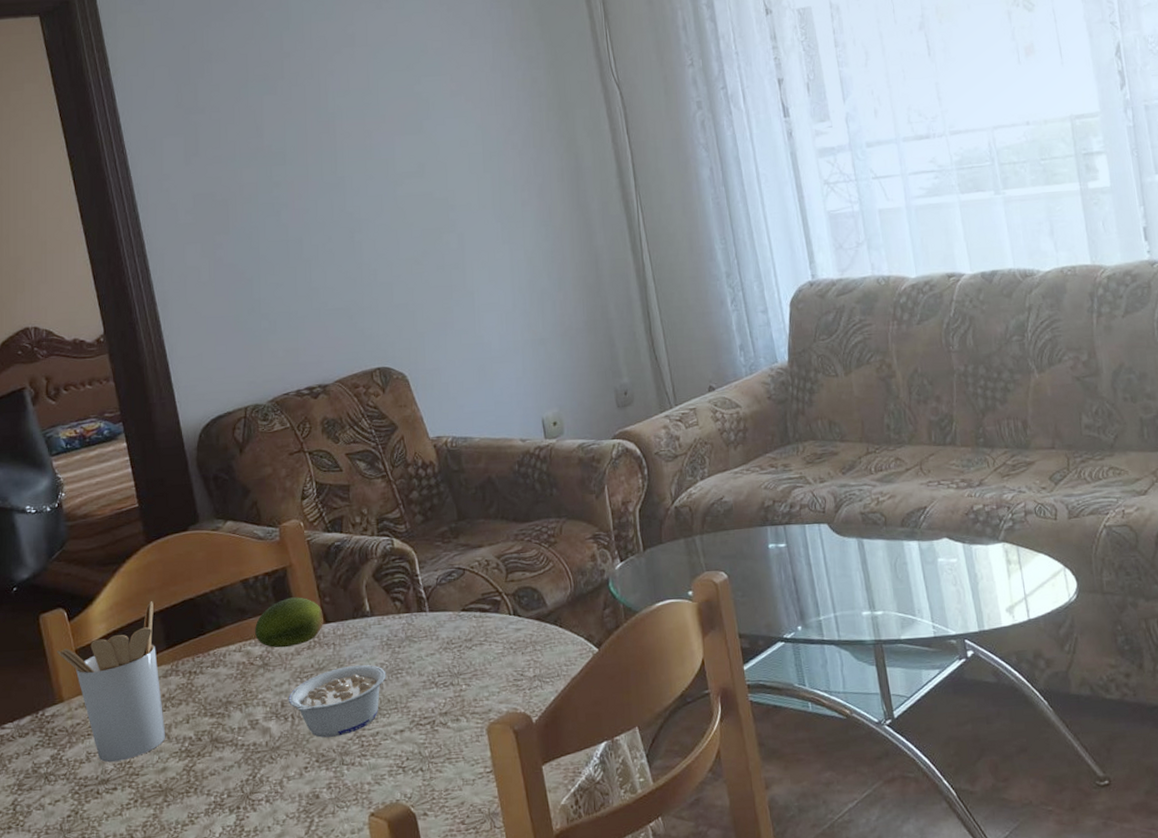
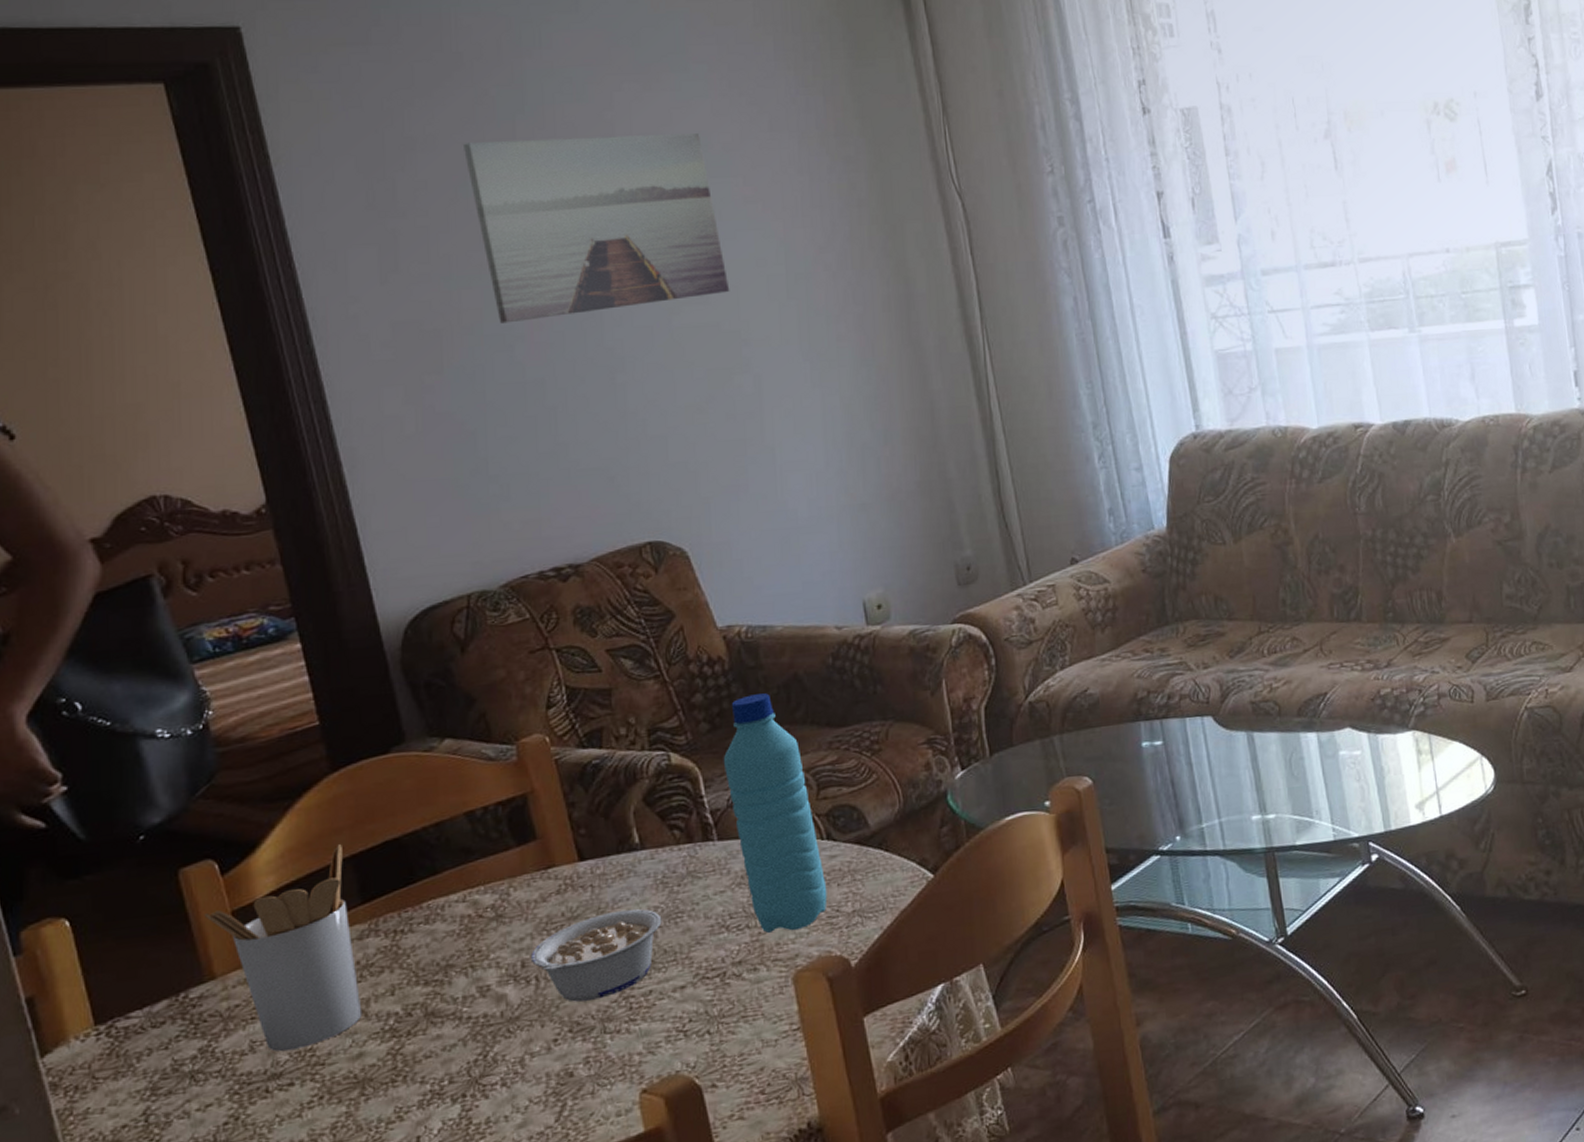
wall art: none [244,42,440,194] -> present [462,133,730,324]
fruit: present [255,597,323,648] -> none [484,830,577,895]
water bottle: none [433,492,514,690] -> present [723,693,827,933]

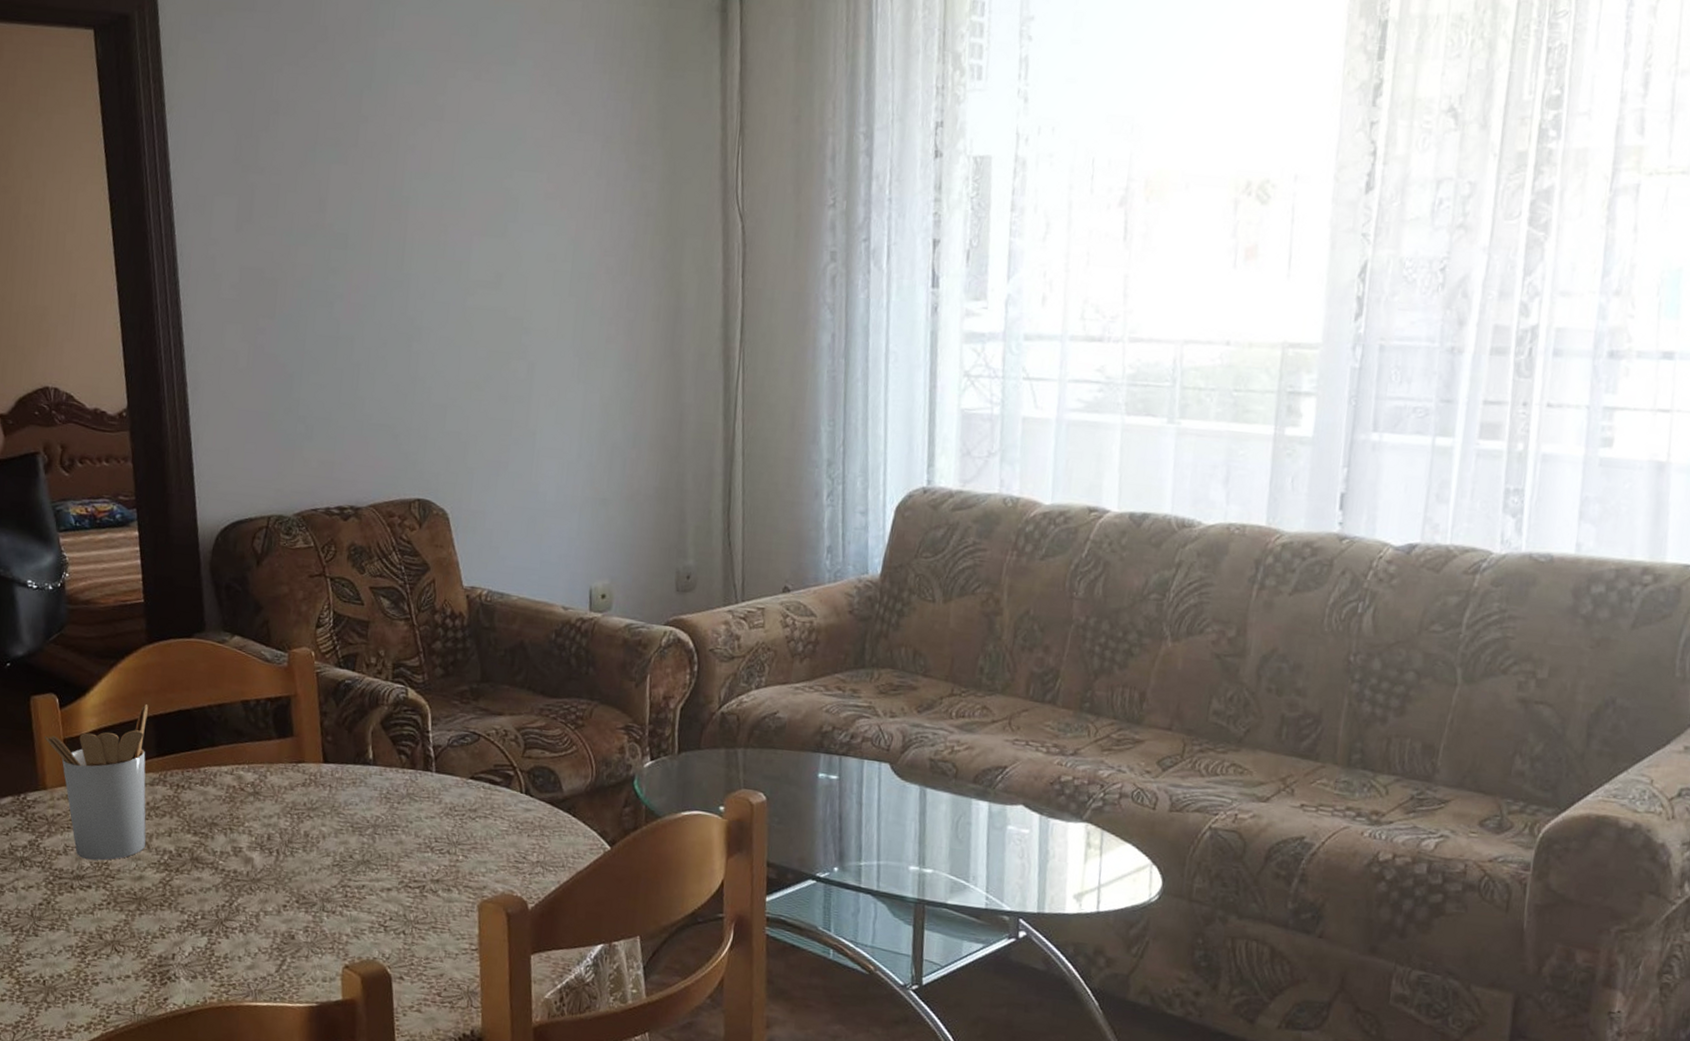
wall art: present [462,133,730,324] -> none [316,111,521,282]
legume: present [530,909,662,1002] -> none [275,811,381,882]
water bottle: present [723,693,827,933] -> none [450,652,519,866]

